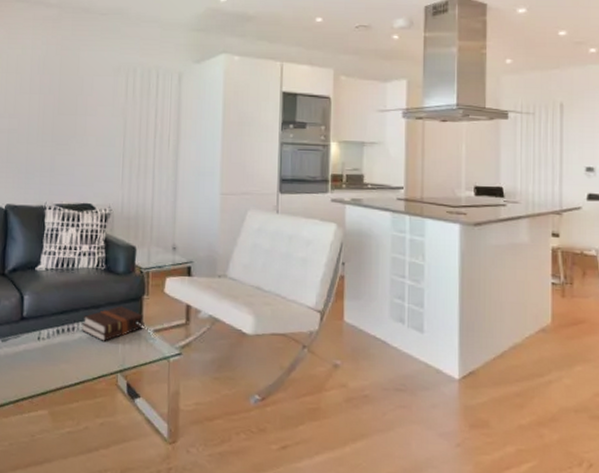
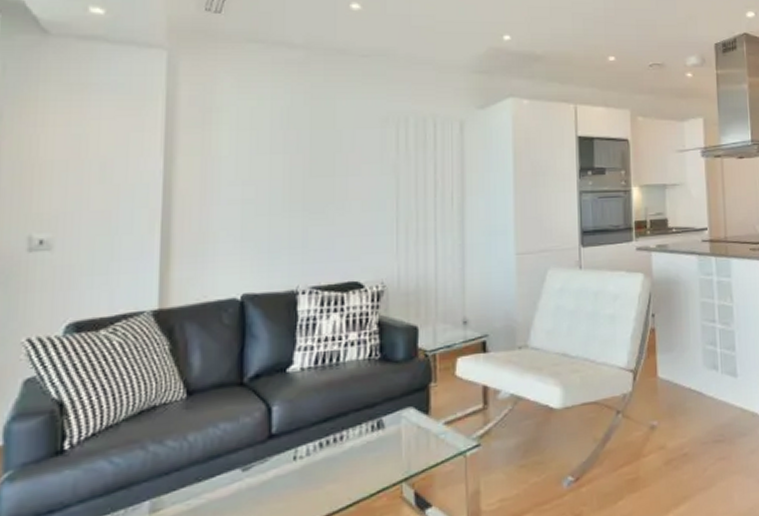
hardback book: present [81,306,145,341] -> none [352,399,433,447]

